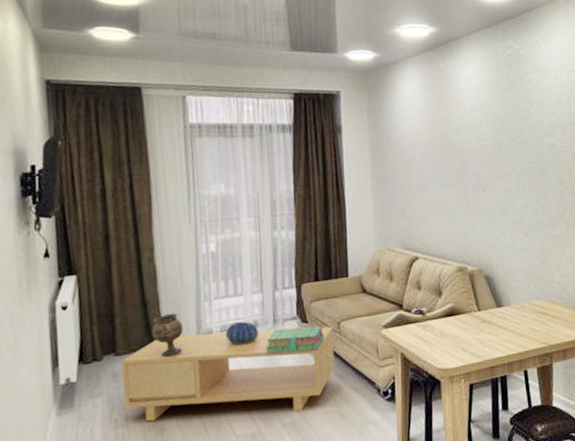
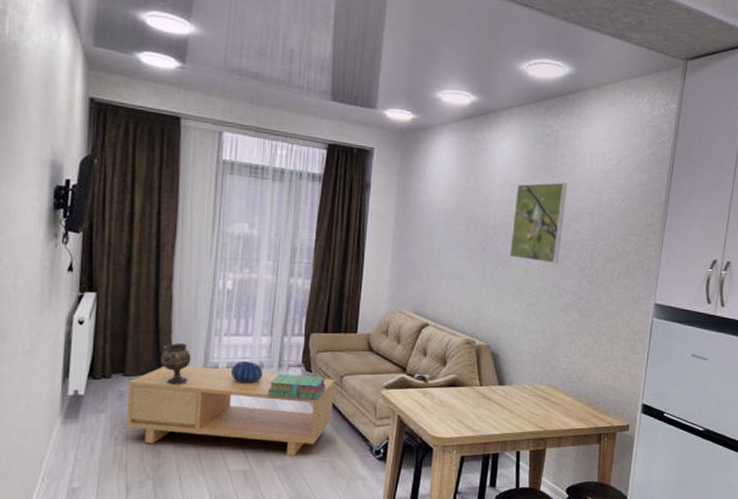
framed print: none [486,99,538,180] -> present [509,182,567,264]

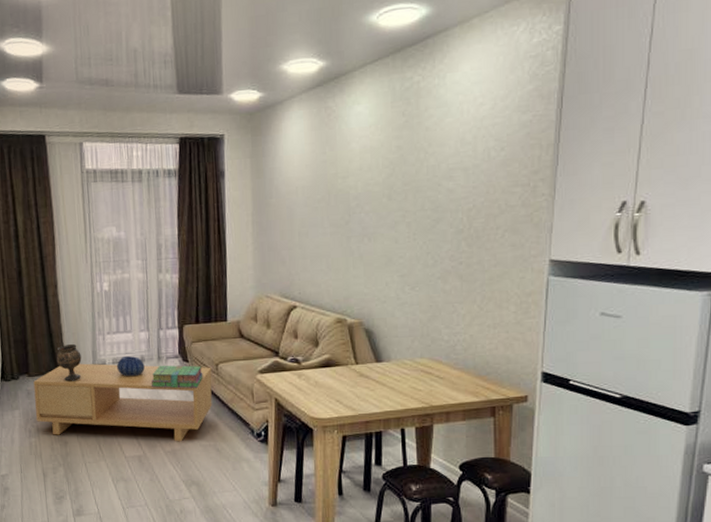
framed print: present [509,182,567,264] -> none [375,138,435,230]

